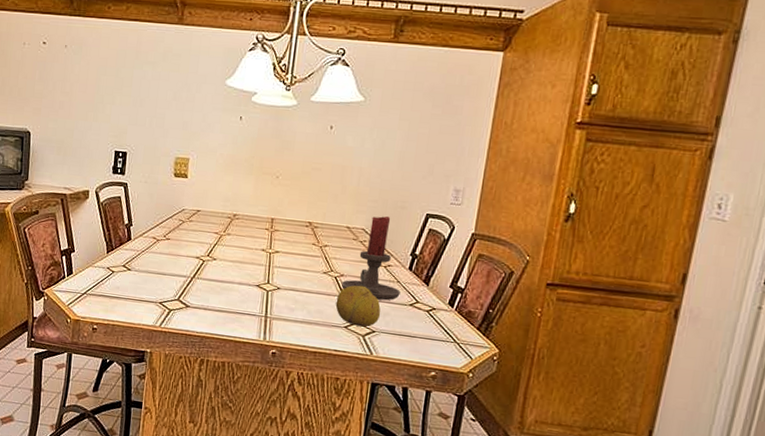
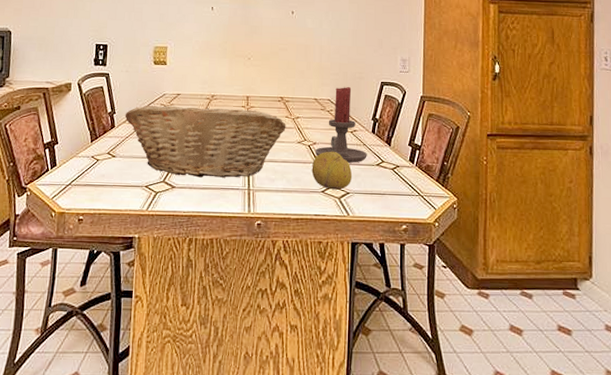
fruit basket: none [141,220,313,304] -> present [125,105,286,178]

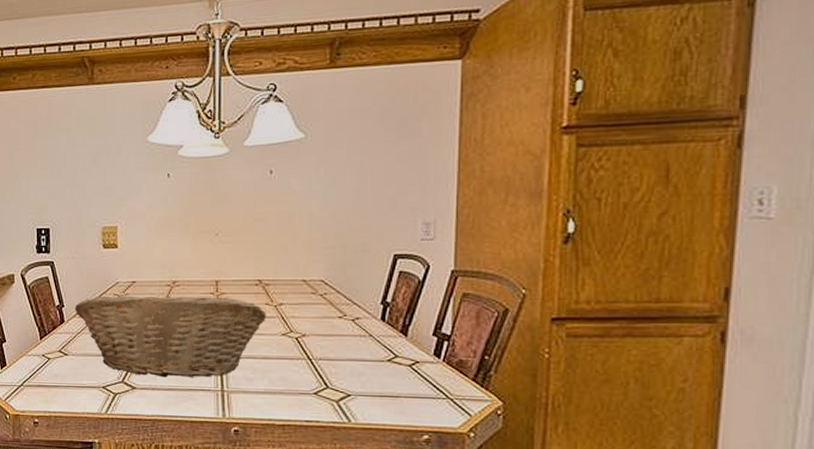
fruit: present [311,151,353,190] -> none [300,344,355,391]
candle holder: present [314,87,367,163] -> none [303,263,375,359]

